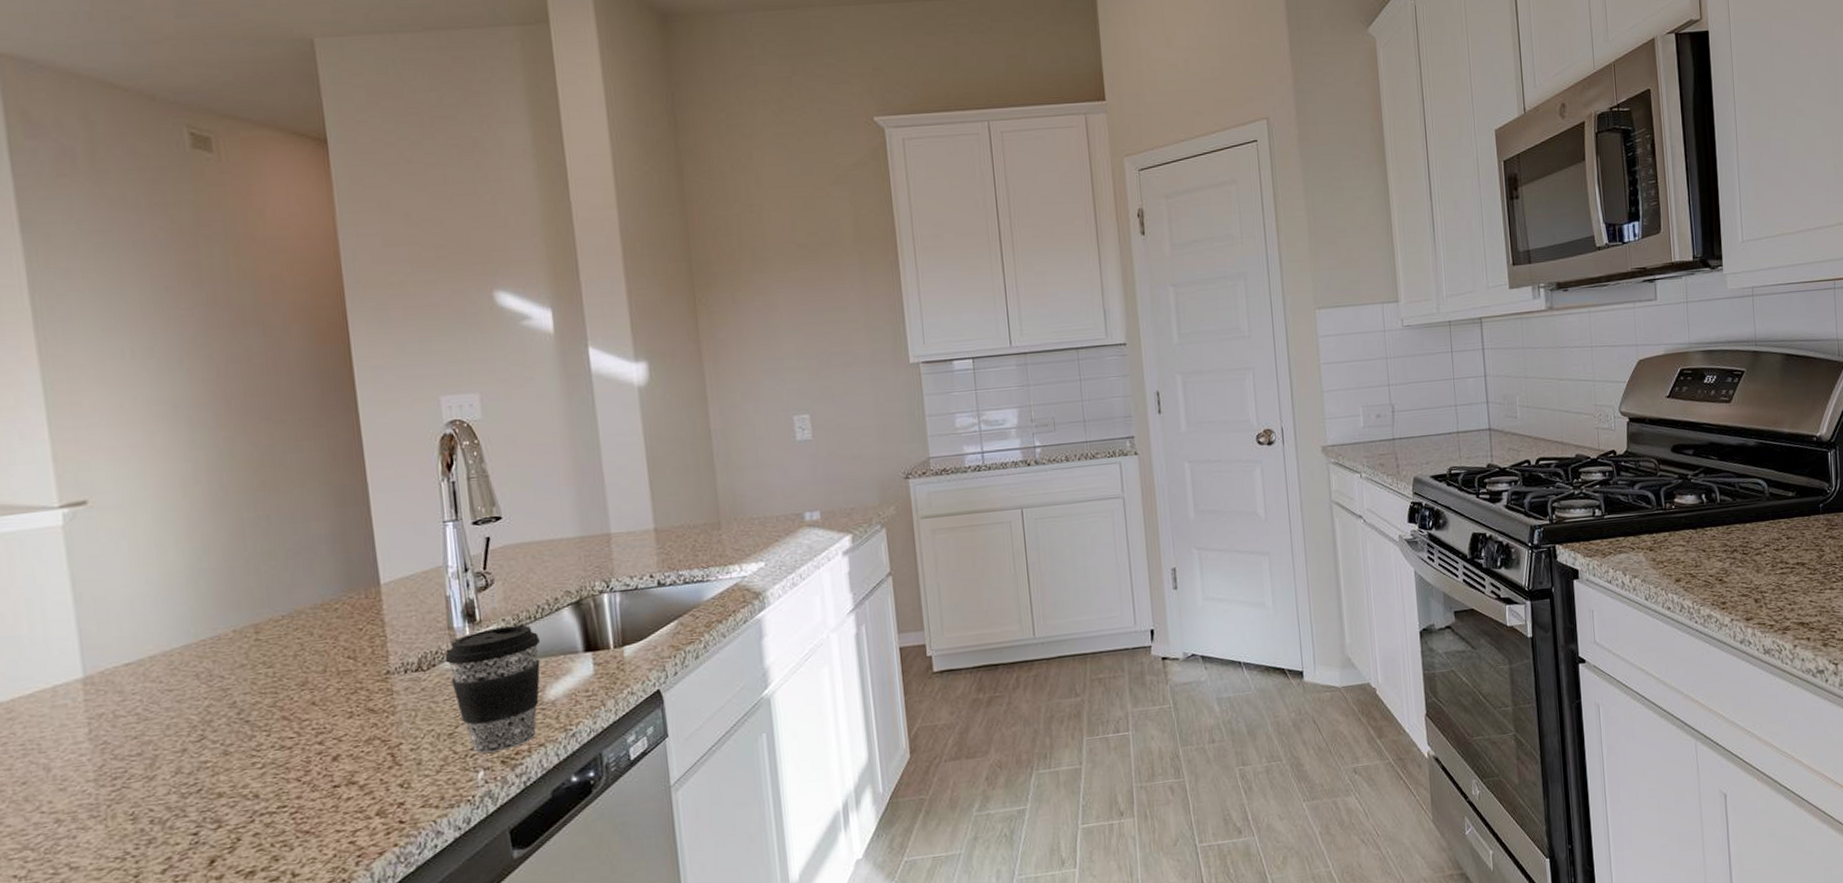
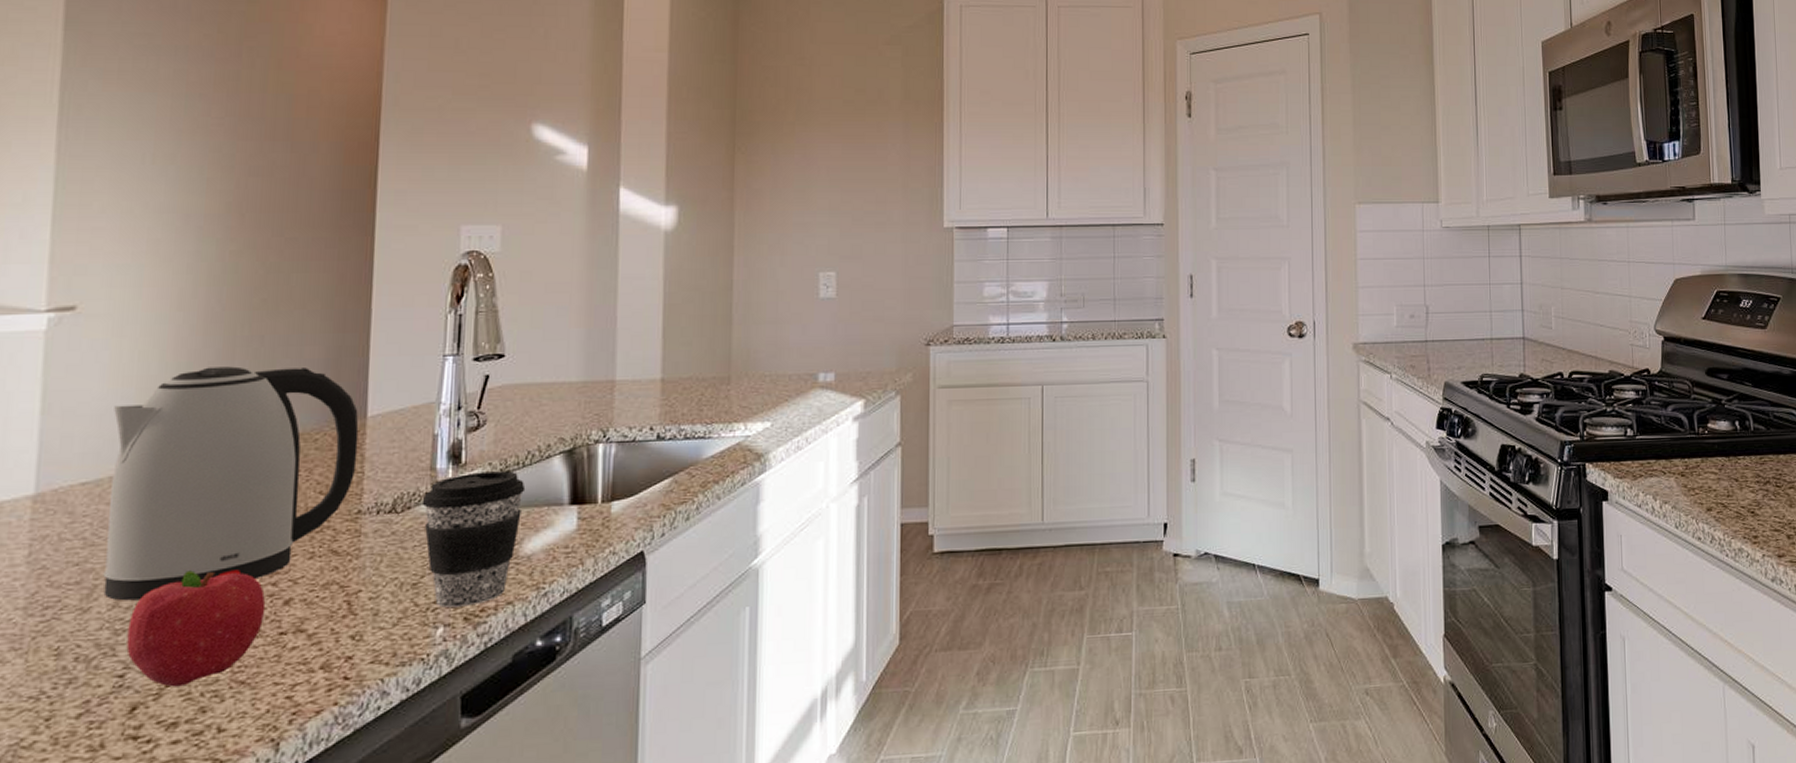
kettle: none [141,542,379,768] -> present [103,366,359,601]
fruit: none [193,735,317,841] -> present [126,570,266,687]

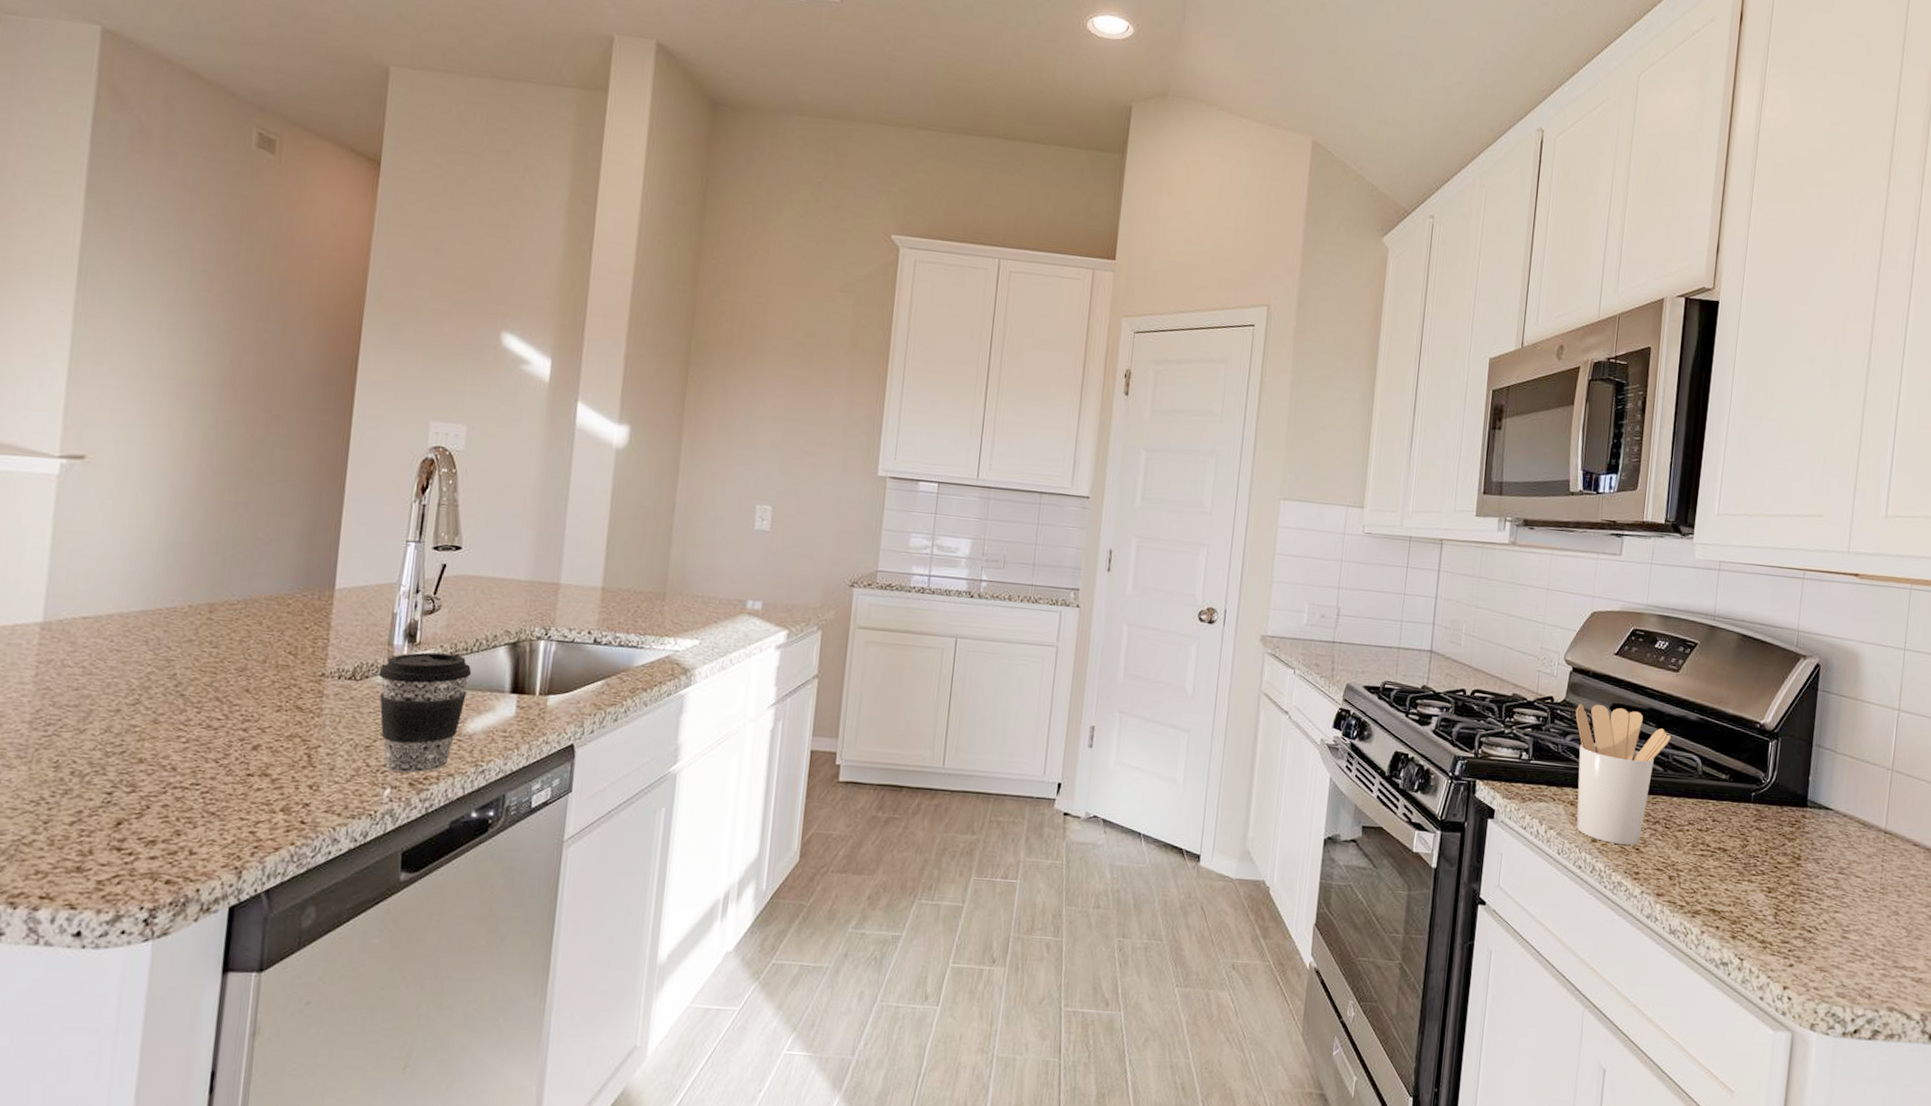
kettle: present [103,366,359,601] -> none [98,526,328,729]
fruit: present [126,570,266,687] -> none [115,708,237,810]
utensil holder: none [1673,370,1769,510] -> present [1575,703,1672,845]

